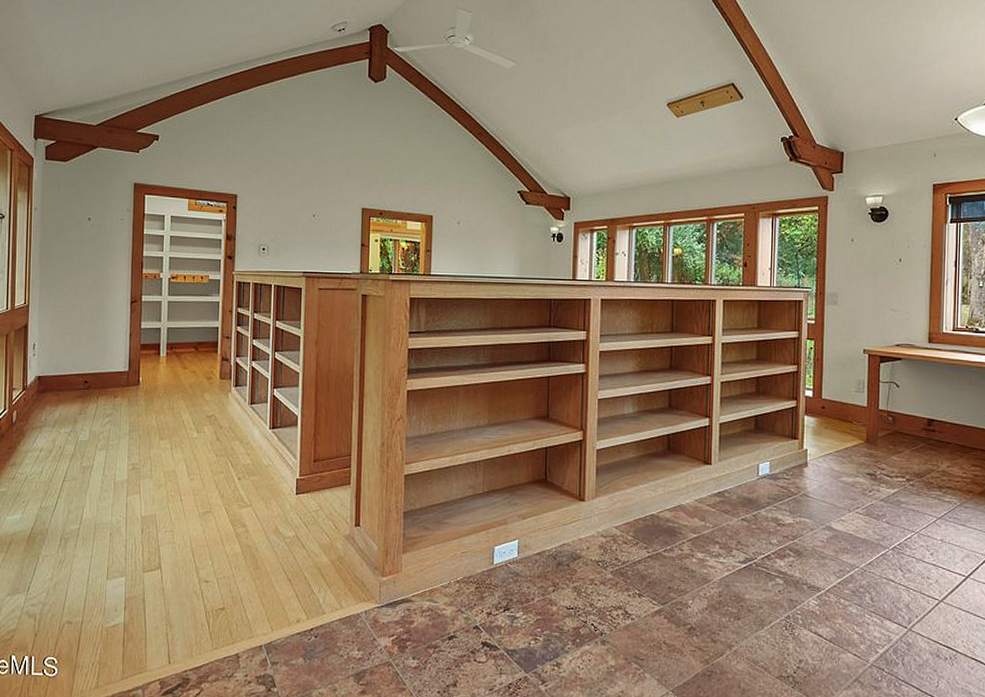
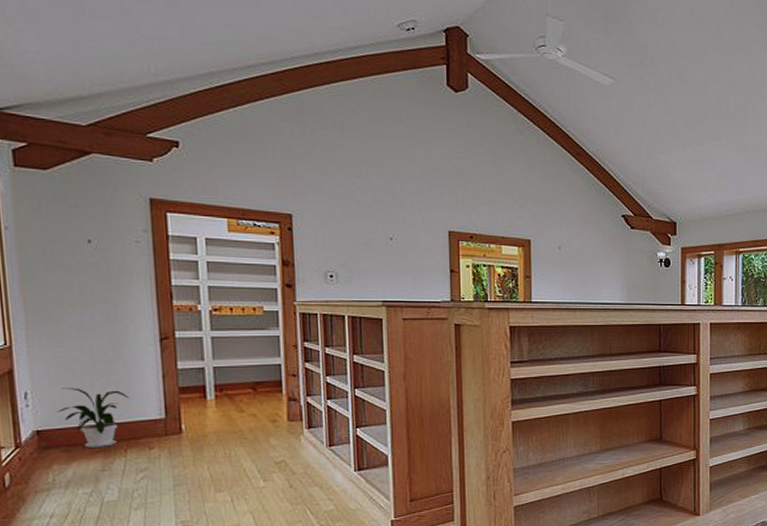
house plant: none [53,341,105,394] -> present [56,388,130,448]

